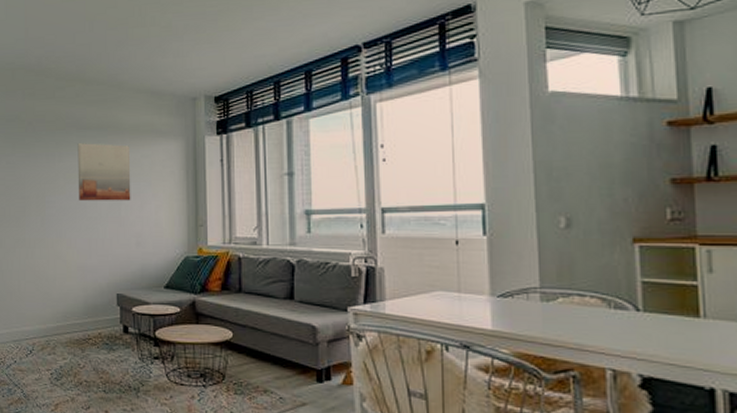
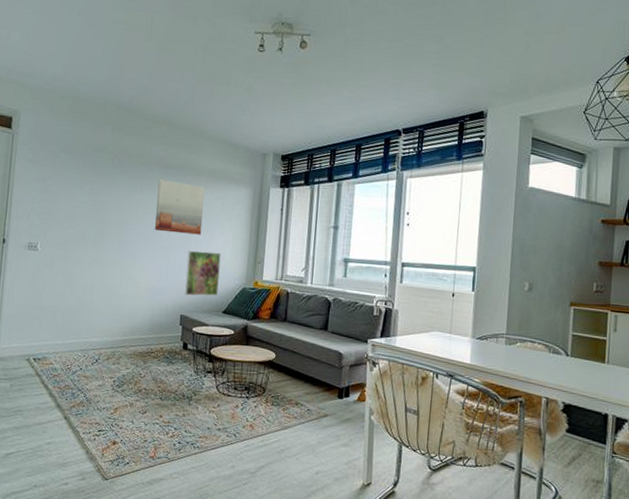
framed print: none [118,219,157,272] -> present [185,250,221,296]

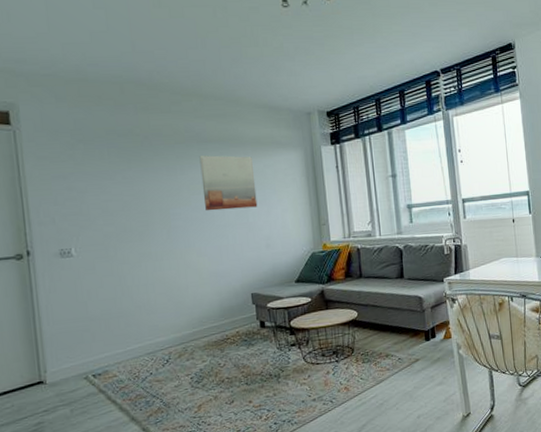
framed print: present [185,250,221,296] -> none [246,222,287,273]

